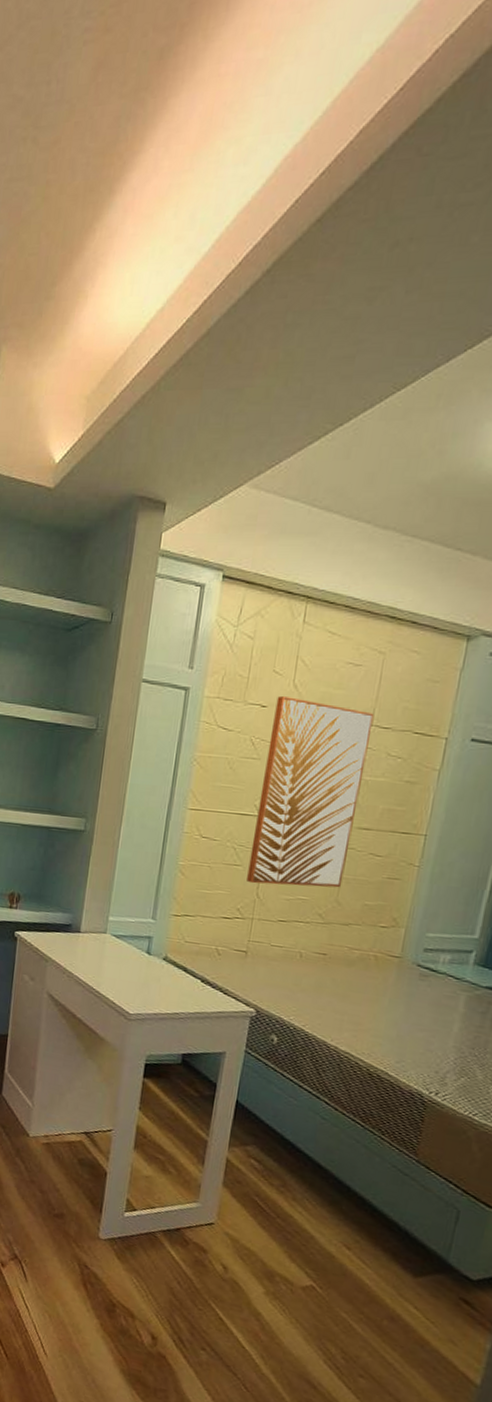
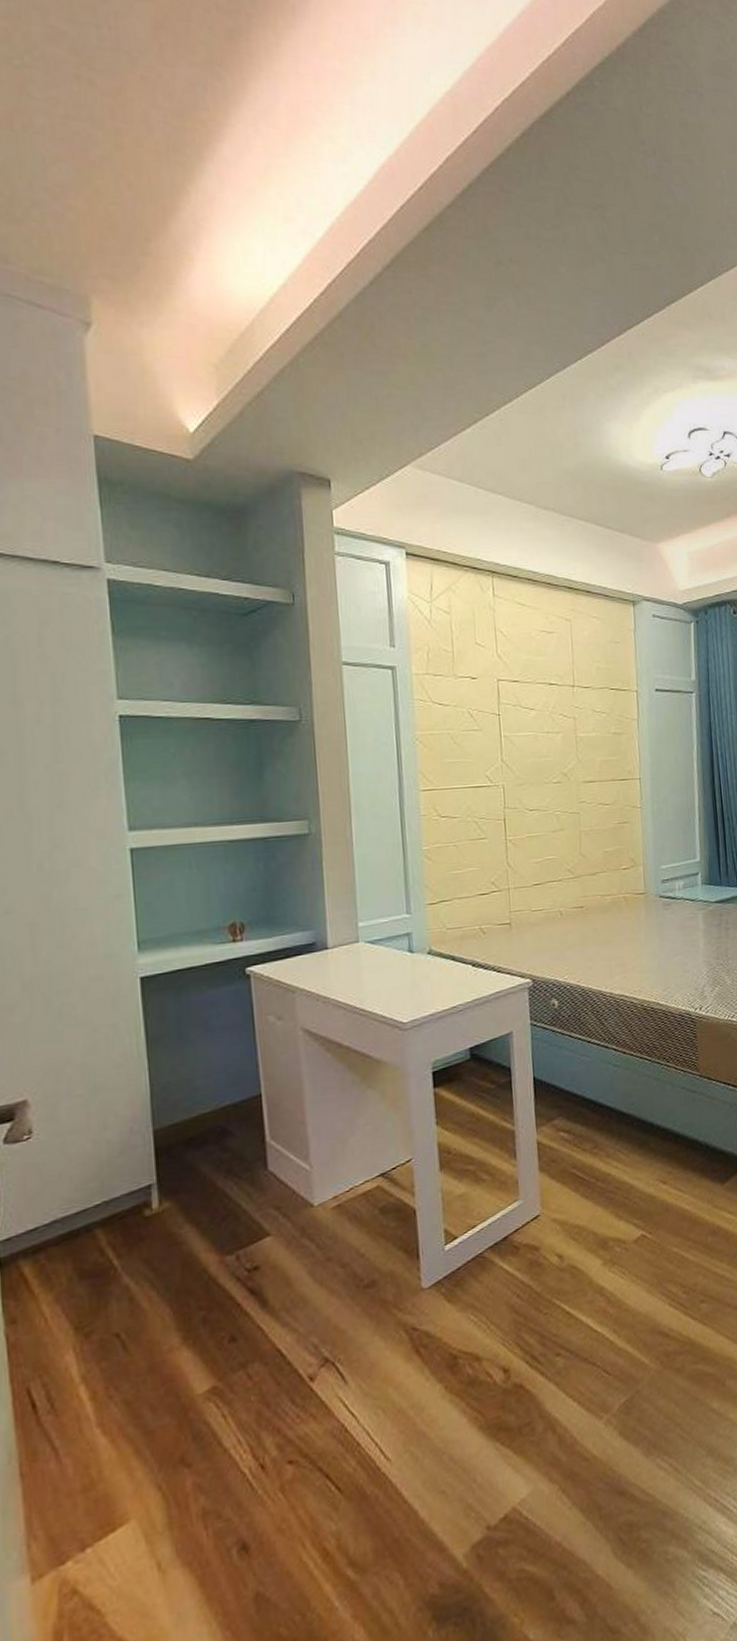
wall art: present [247,695,374,888] -> none [484,666,582,854]

